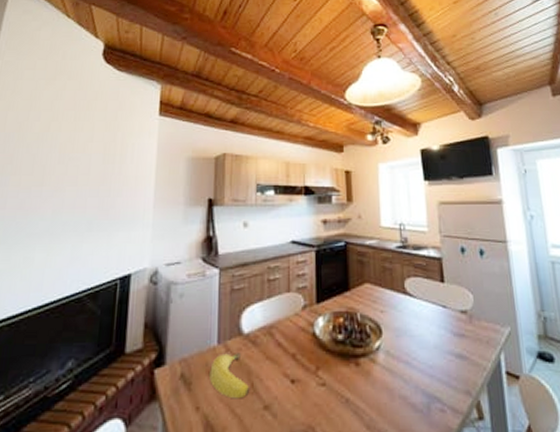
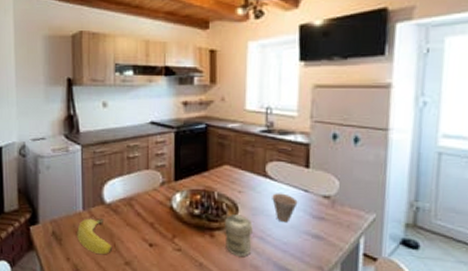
jar: none [369,337,398,386] -> present [225,214,253,256]
cup: none [413,310,438,343] -> present [272,193,298,223]

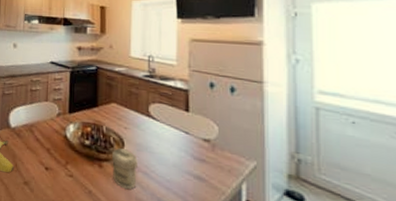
cup: present [272,193,298,223] -> none [155,132,179,161]

